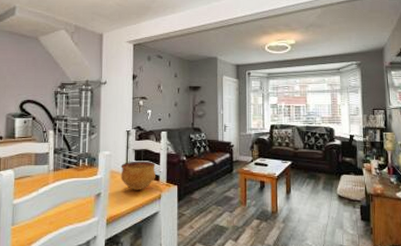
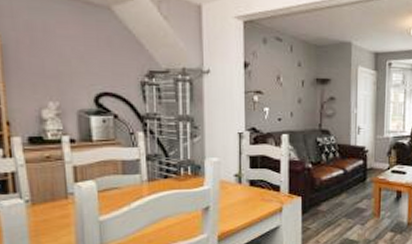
bowl: present [120,161,156,190] -> none [233,169,275,203]

